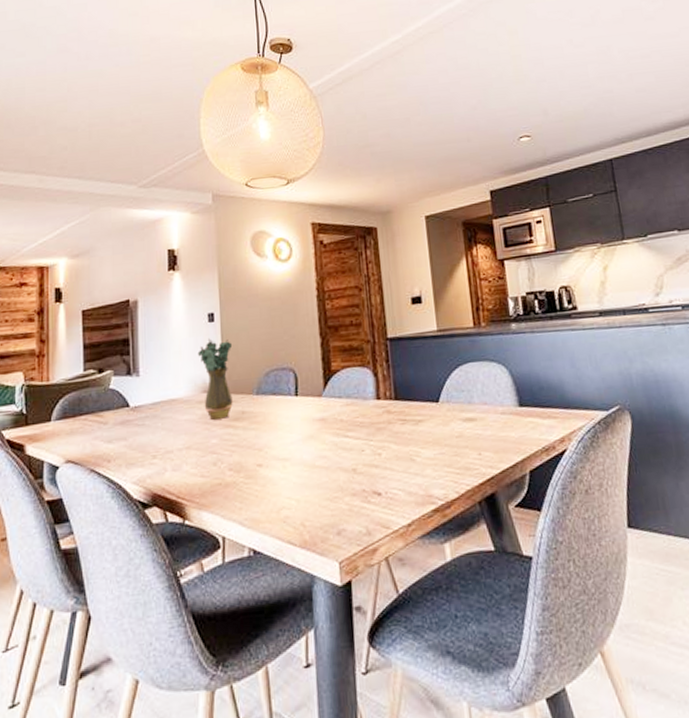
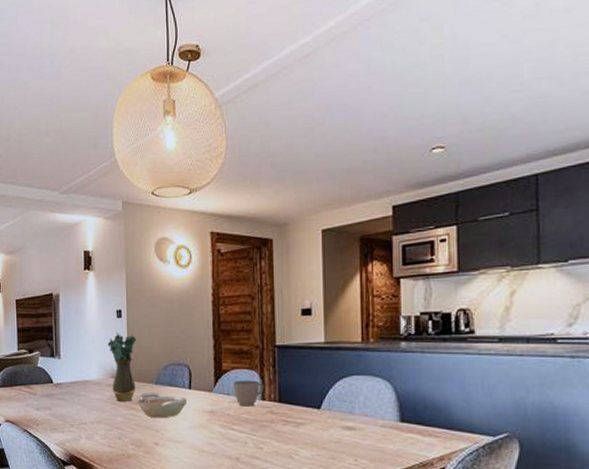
bowl: none [236,404,294,435] -> present [138,393,187,418]
cup: none [345,378,379,410] -> present [233,380,264,407]

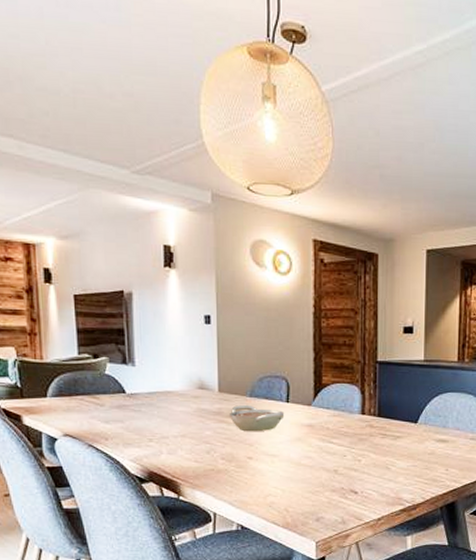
vase: present [107,332,137,401] -> none [193,339,228,414]
cup: present [233,380,264,407] -> none [333,394,364,421]

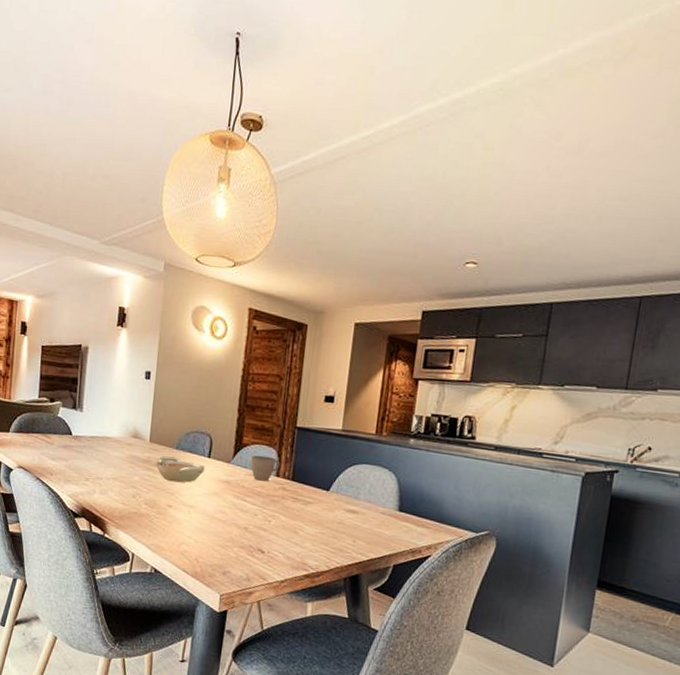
cup: none [333,394,364,421] -> present [250,455,280,481]

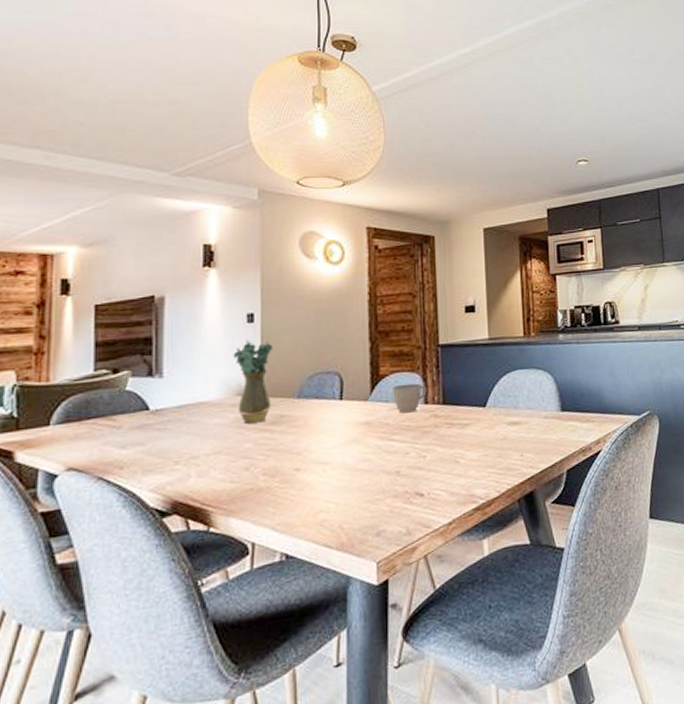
vase: none [132,393,163,462] -> present [233,340,274,424]
bowl: present [156,455,205,483] -> none [274,408,338,439]

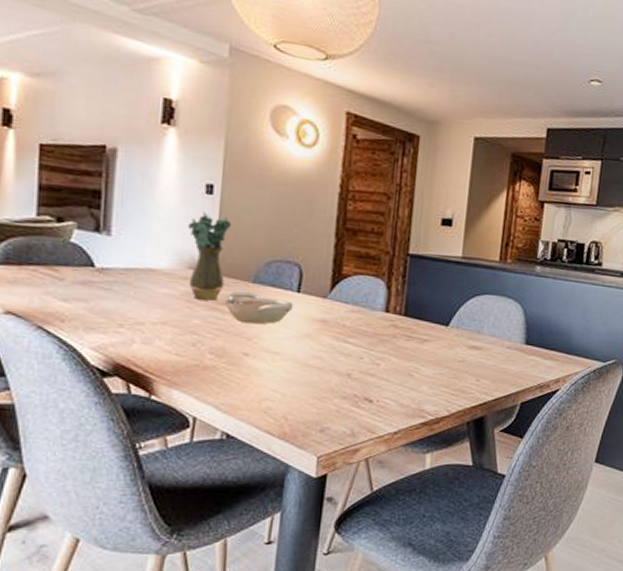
bowl: none [274,408,338,439] -> present [225,291,294,324]
cup: present [393,383,427,414] -> none [353,288,390,318]

